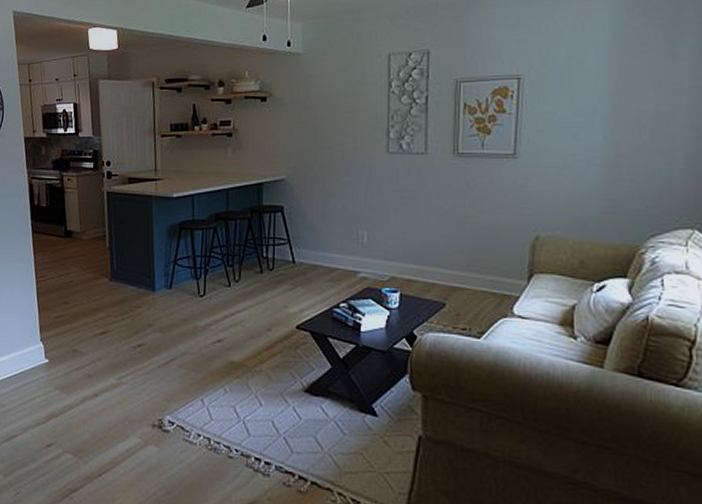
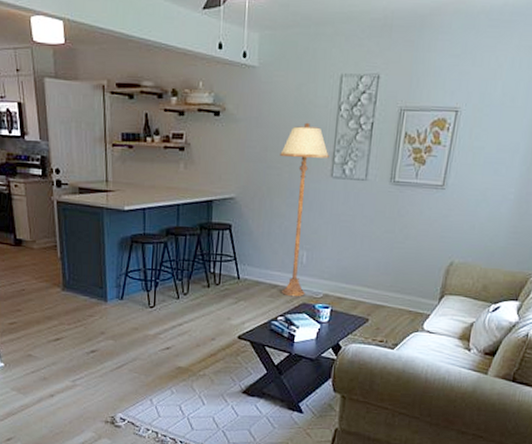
floor lamp: none [331,101,385,281] -> present [280,122,331,297]

